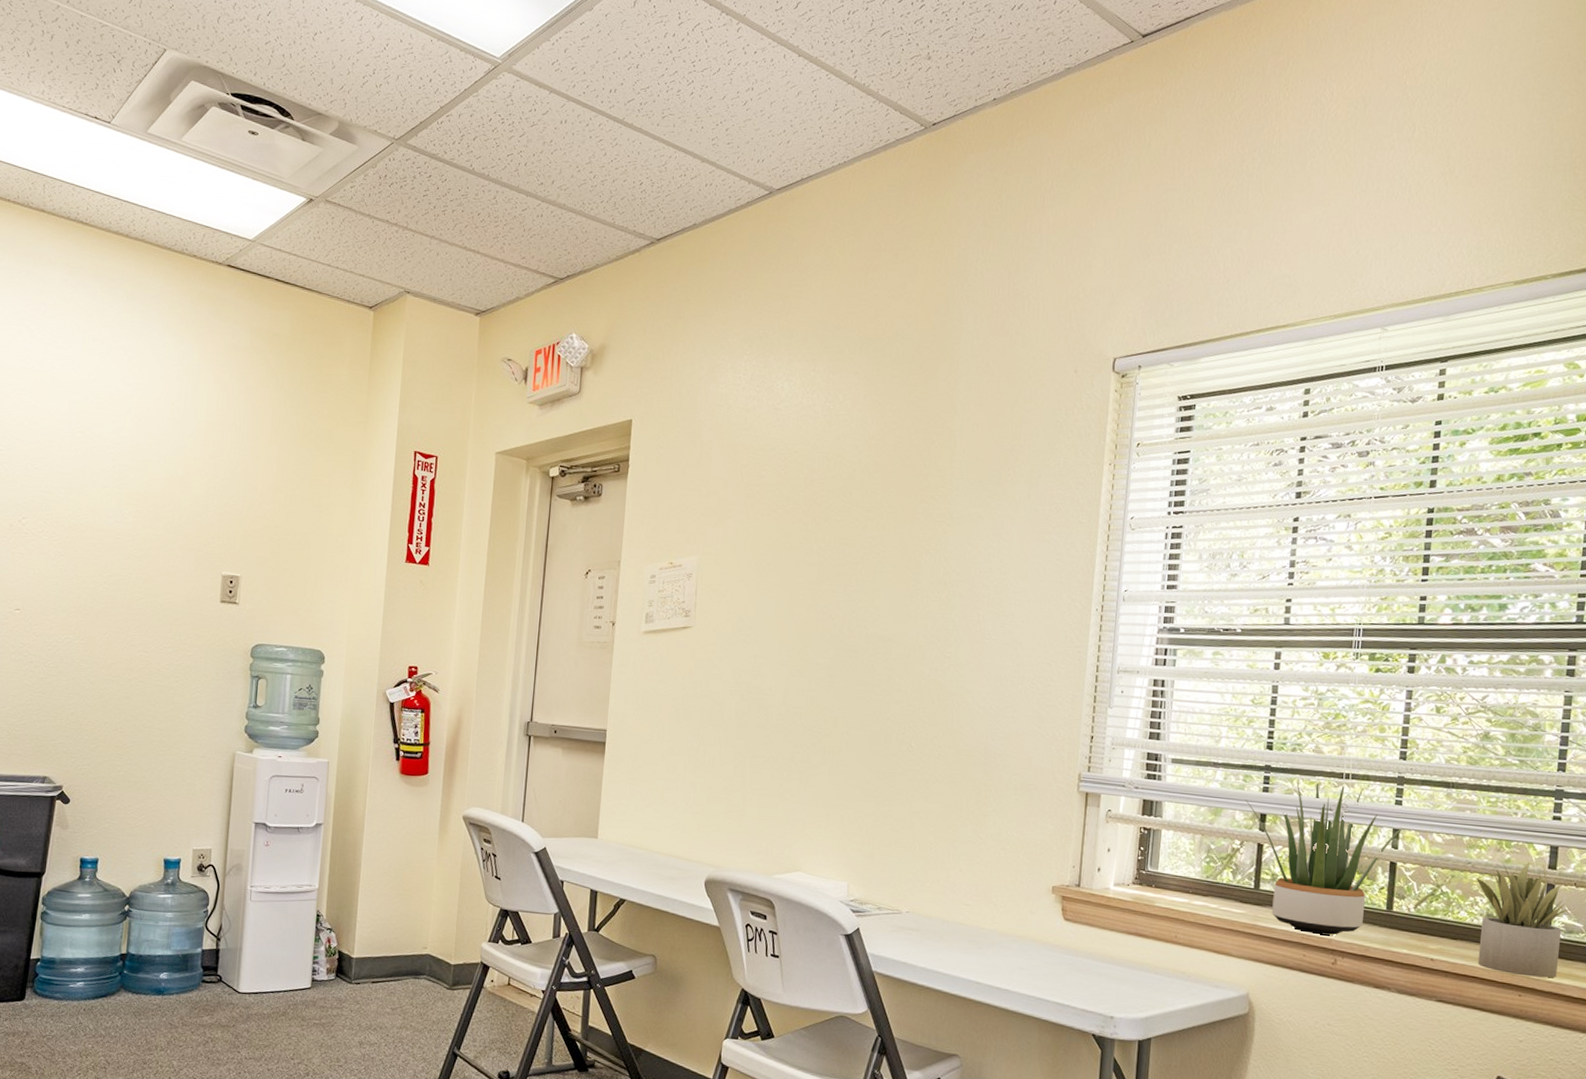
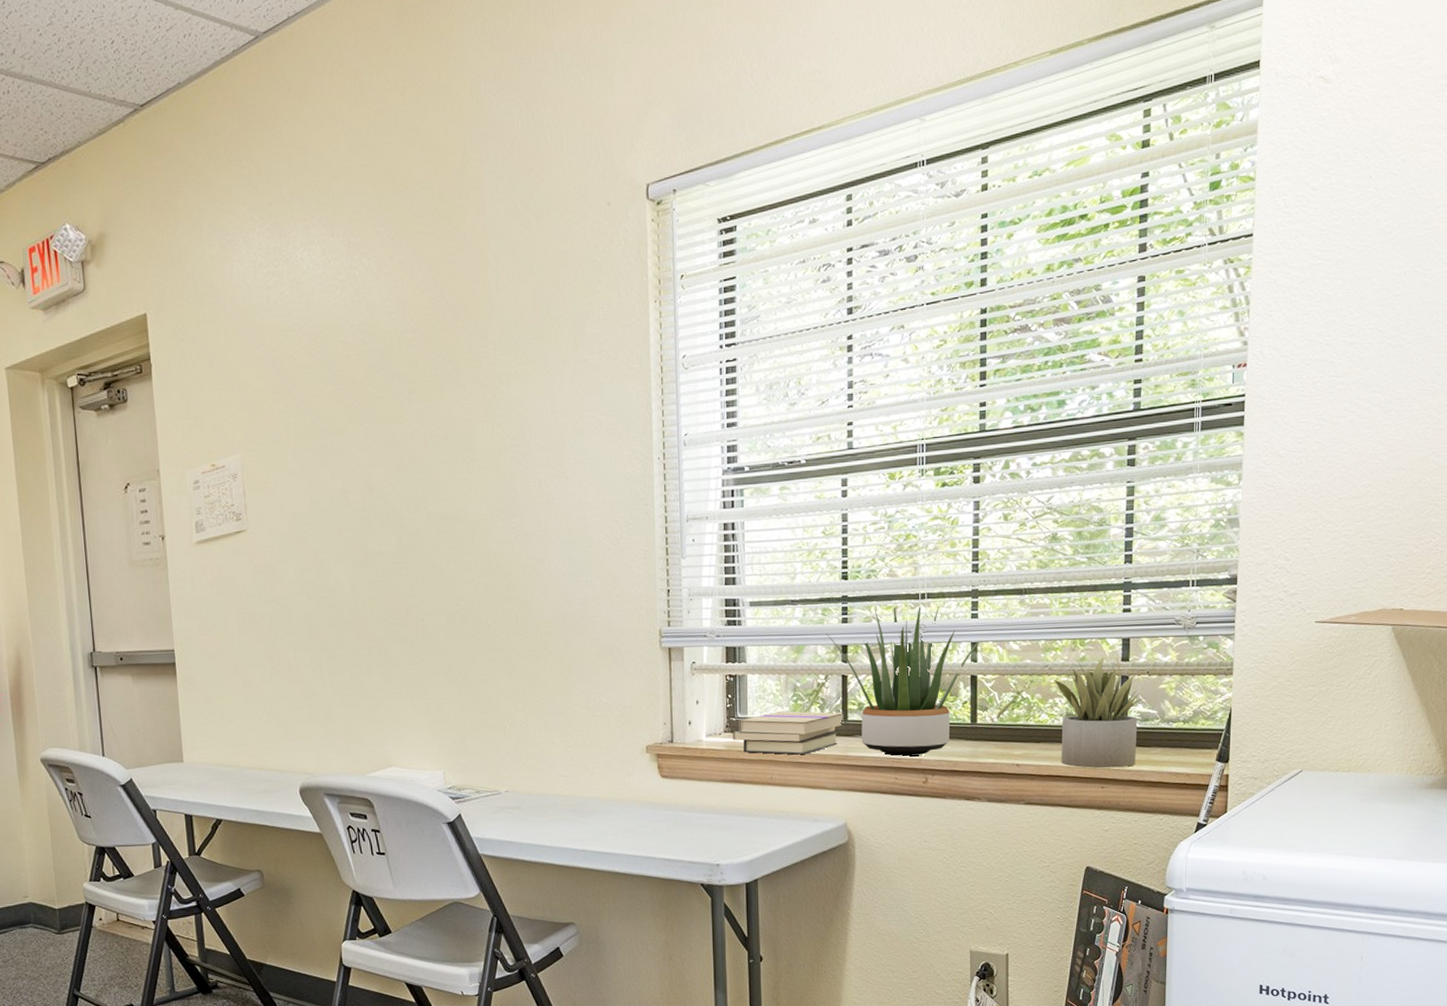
books: none [1141,870,1256,918] -> present [733,711,844,755]

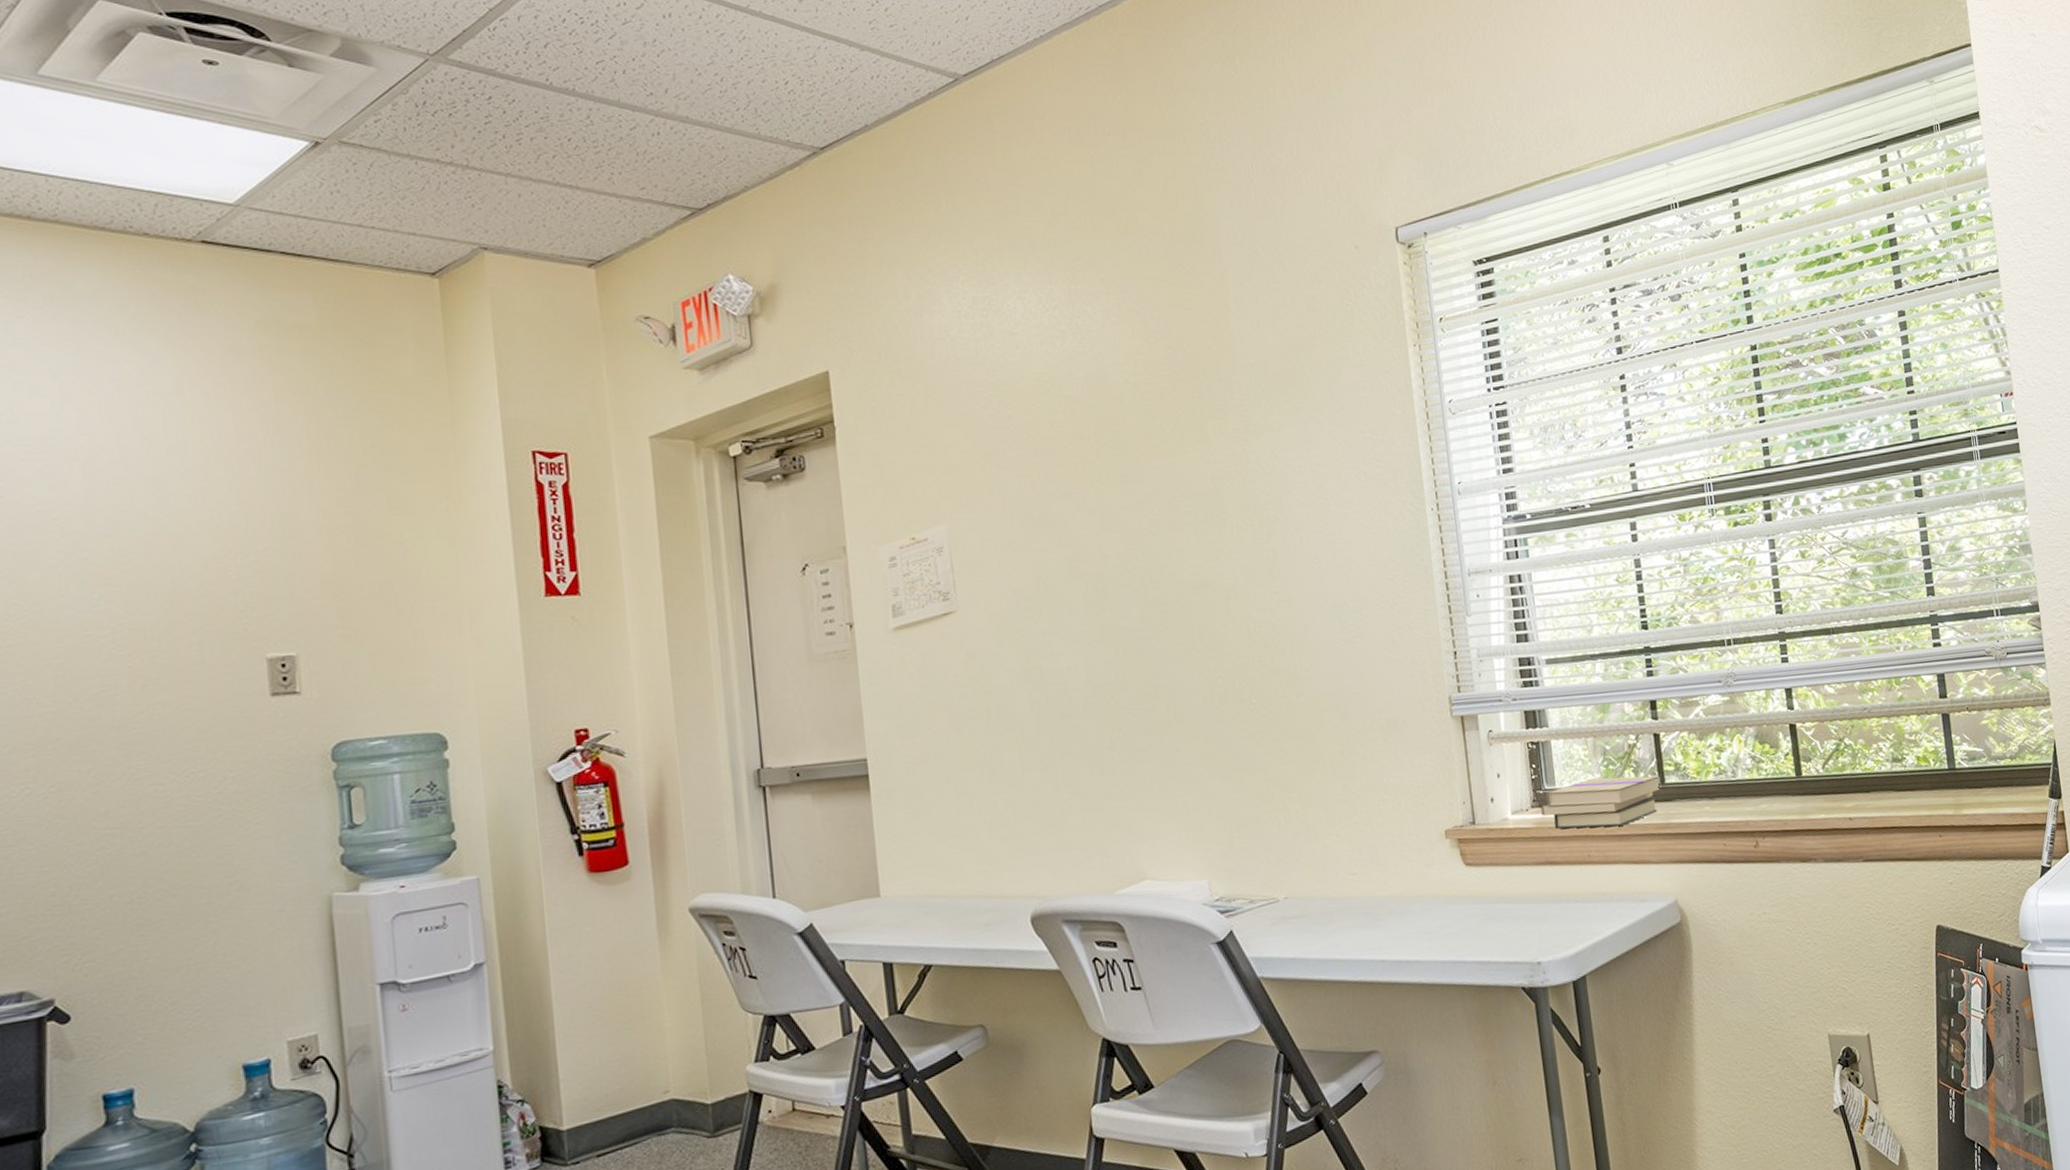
potted plant: present [825,605,982,757] -> none [1631,651,1796,820]
succulent plant: present [1054,657,1145,769] -> none [1875,695,1970,816]

